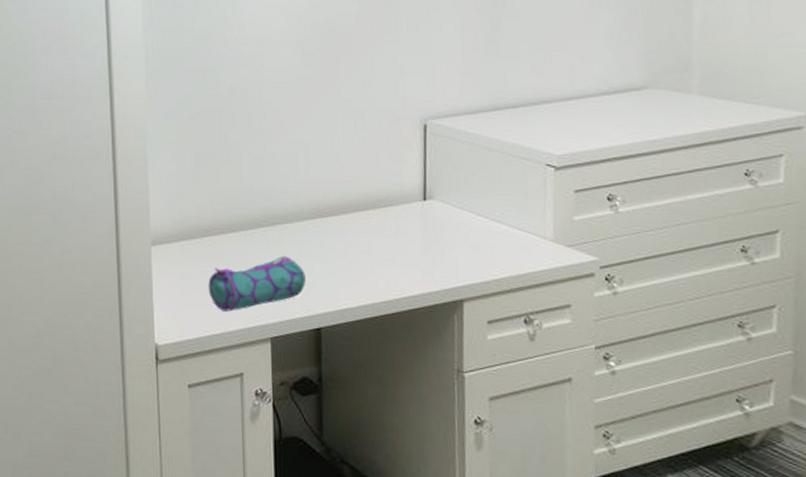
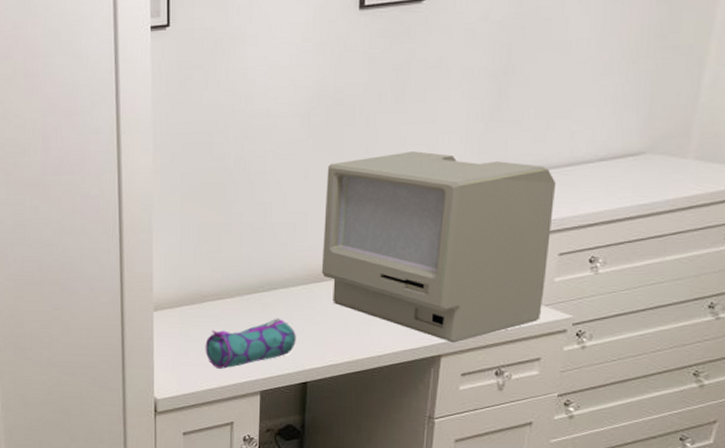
computer monitor: none [325,82,565,286] -> present [321,151,557,343]

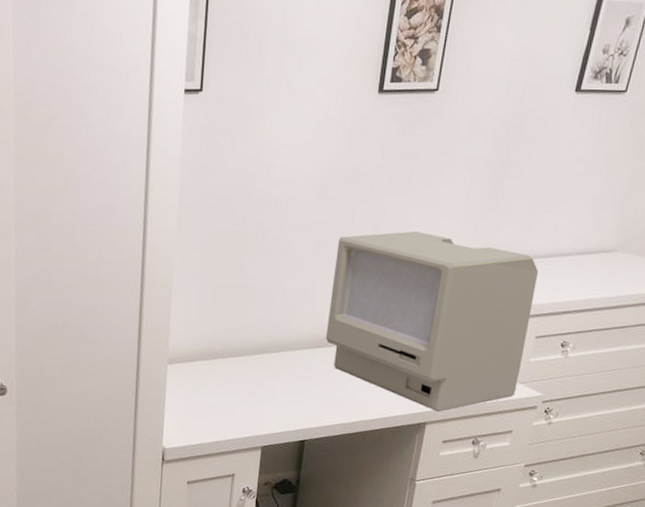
pencil case: present [205,318,296,369] -> none [213,378,298,423]

